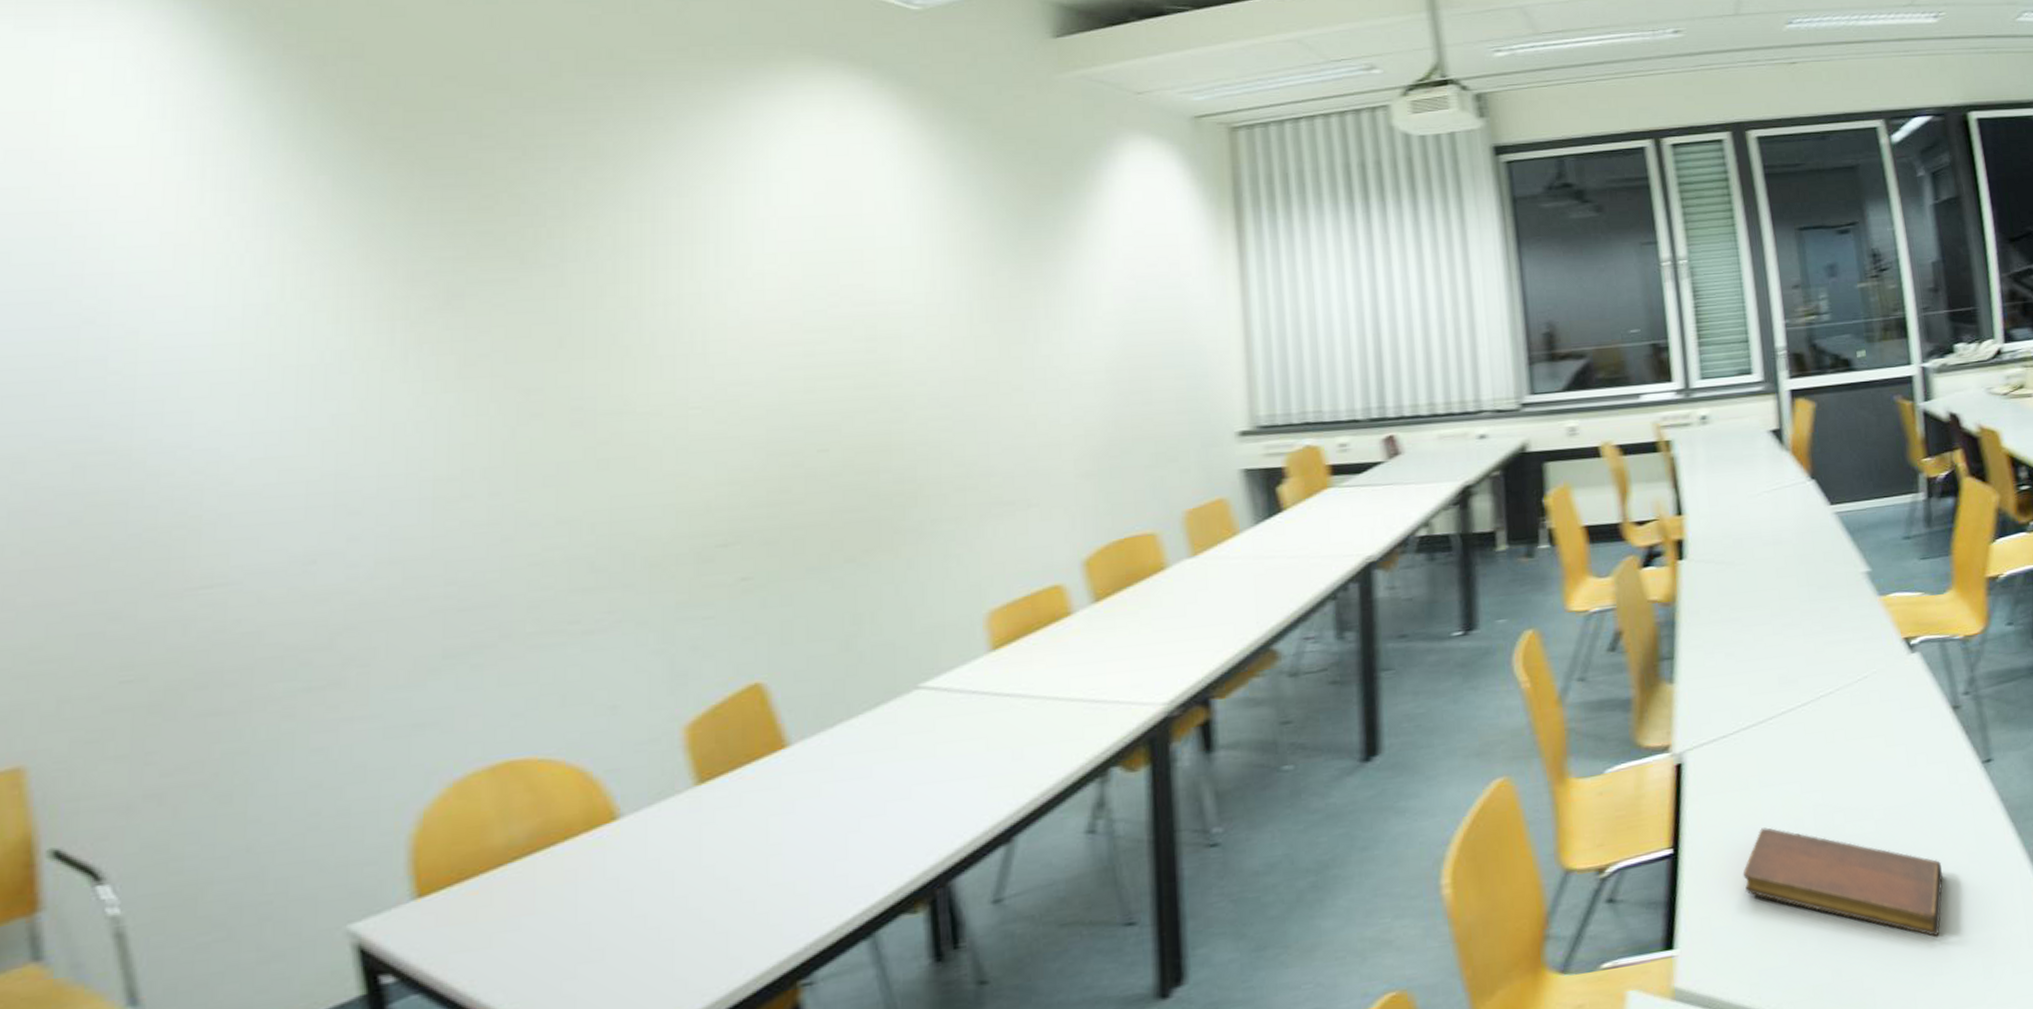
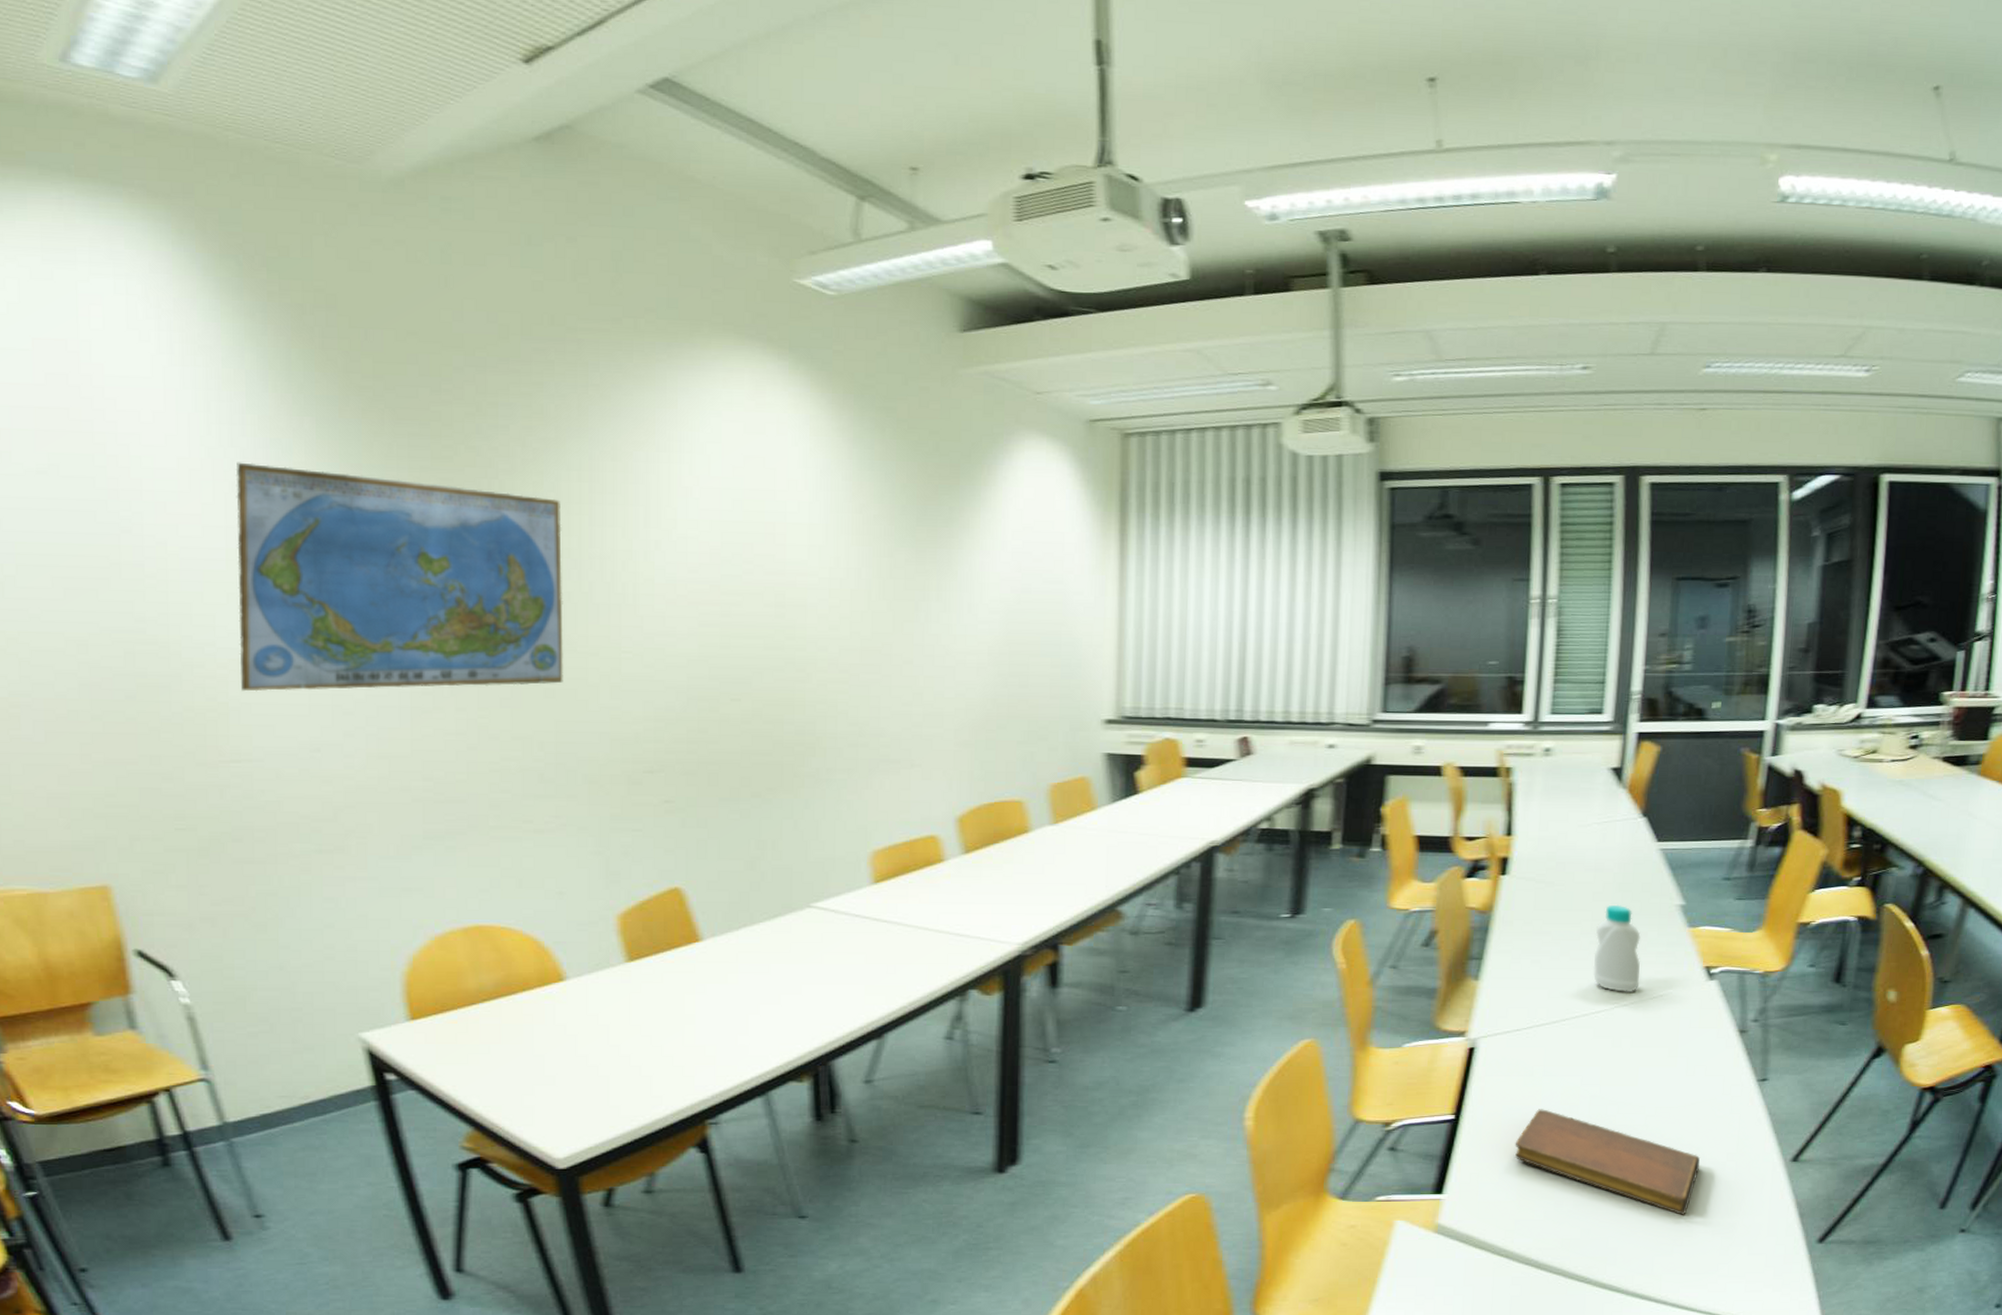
world map: none [220,231,621,500] -> present [235,462,563,692]
bottle: none [1786,579,1841,679] -> present [1593,904,1641,993]

